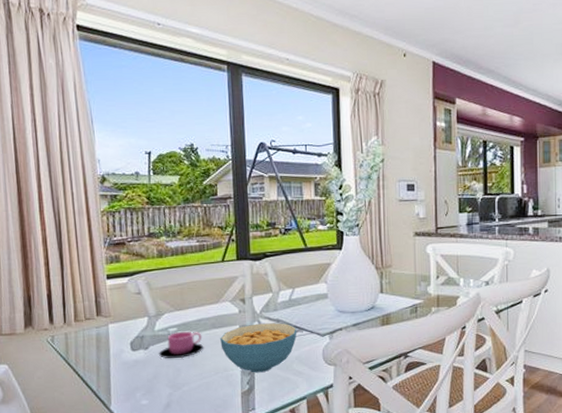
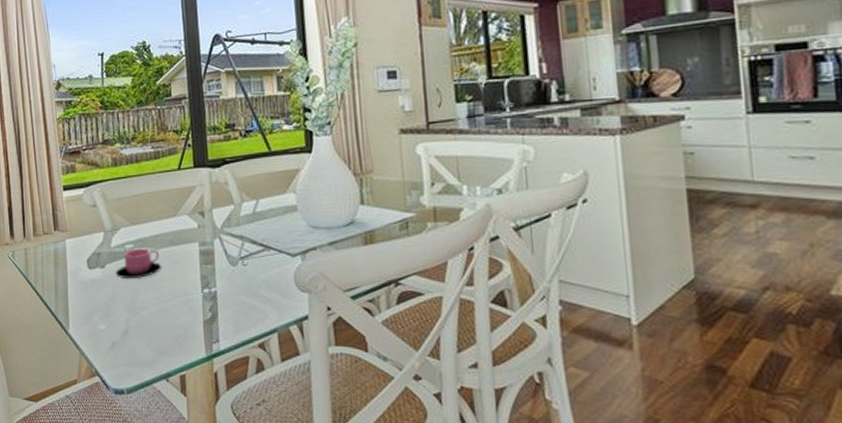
cereal bowl: present [220,323,297,373] -> none [179,240,264,299]

